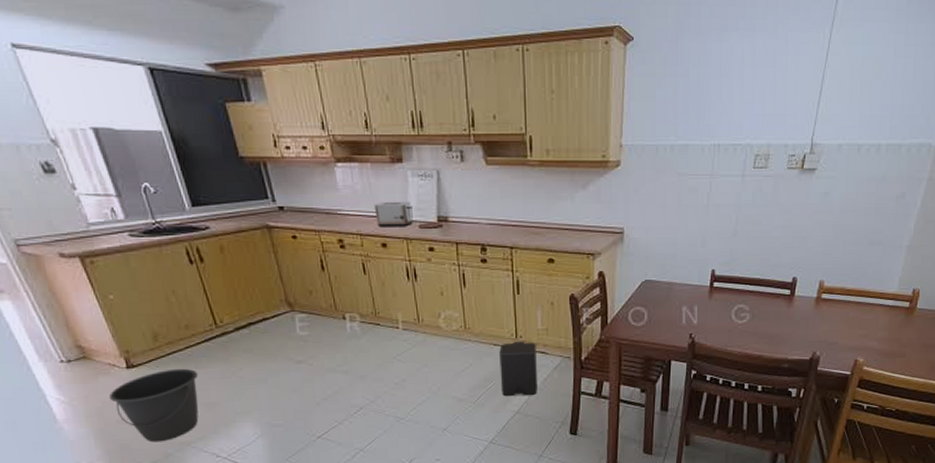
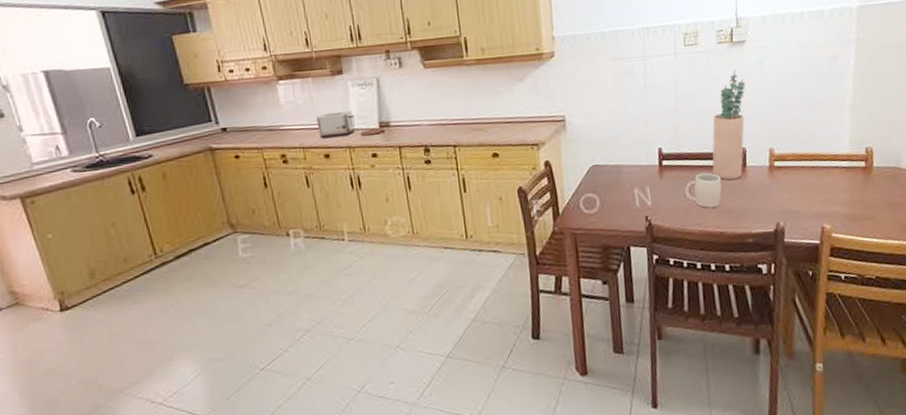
bucket: present [108,368,199,442] -> none [39,305,136,393]
pedal bin: present [499,341,537,397] -> none [450,240,493,304]
mug: none [740,298,768,332] -> present [693,172,723,208]
vase: none [761,198,809,308] -> present [712,69,746,181]

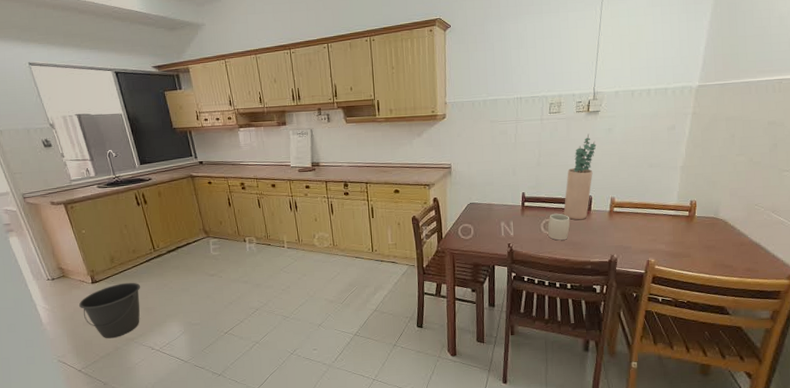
bucket: none [39,305,136,393] -> present [78,282,141,339]
toaster: present [316,110,355,139] -> none [266,153,294,173]

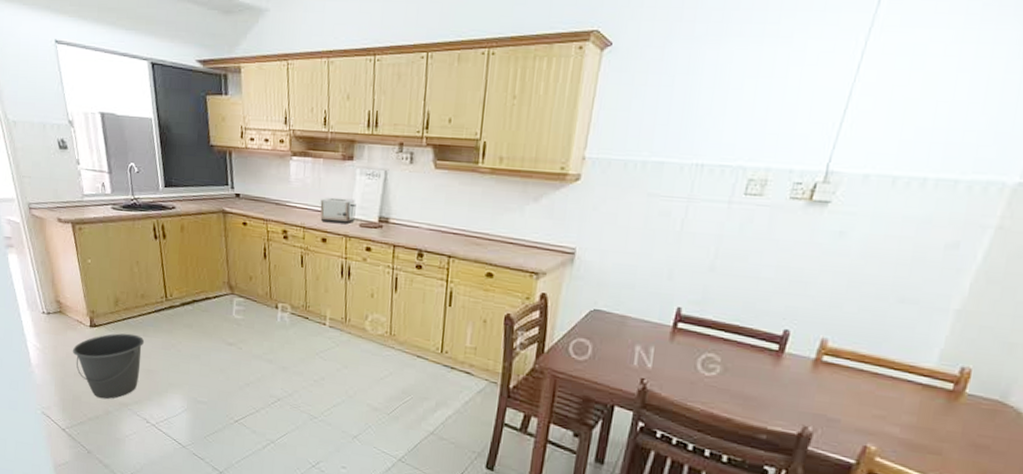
toaster: none [266,153,294,173] -> present [320,197,356,225]
mug: present [547,213,571,241] -> none [706,347,747,390]
vase: present [563,134,597,221] -> none [737,234,814,365]

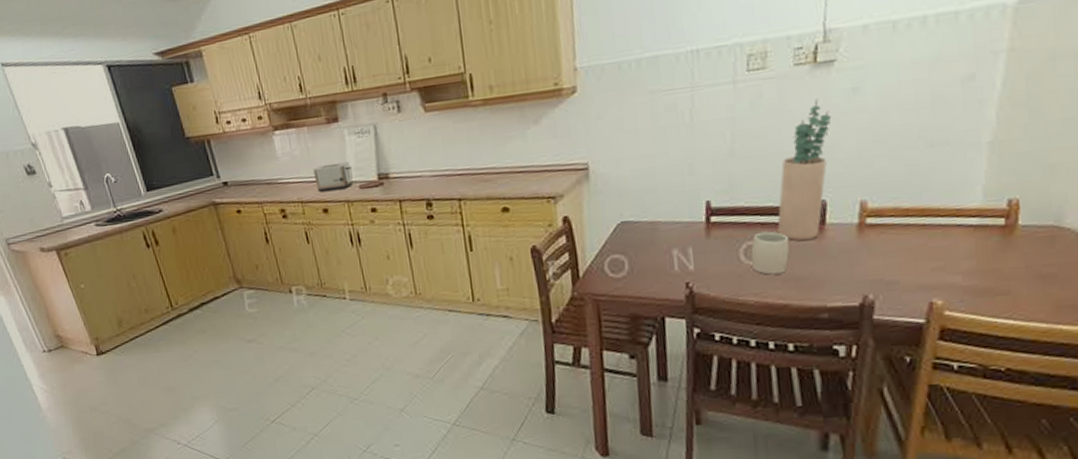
bucket: present [72,333,145,399] -> none [82,353,160,430]
mug: none [706,347,747,390] -> present [750,231,790,275]
vase: none [737,234,814,365] -> present [777,99,832,242]

